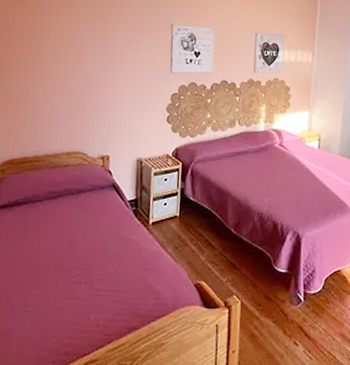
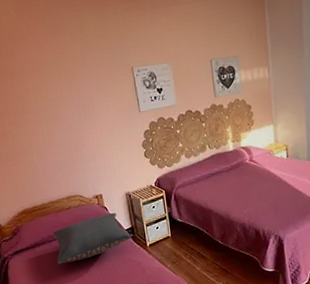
pillow: none [36,178,133,232] -> present [53,212,131,264]

